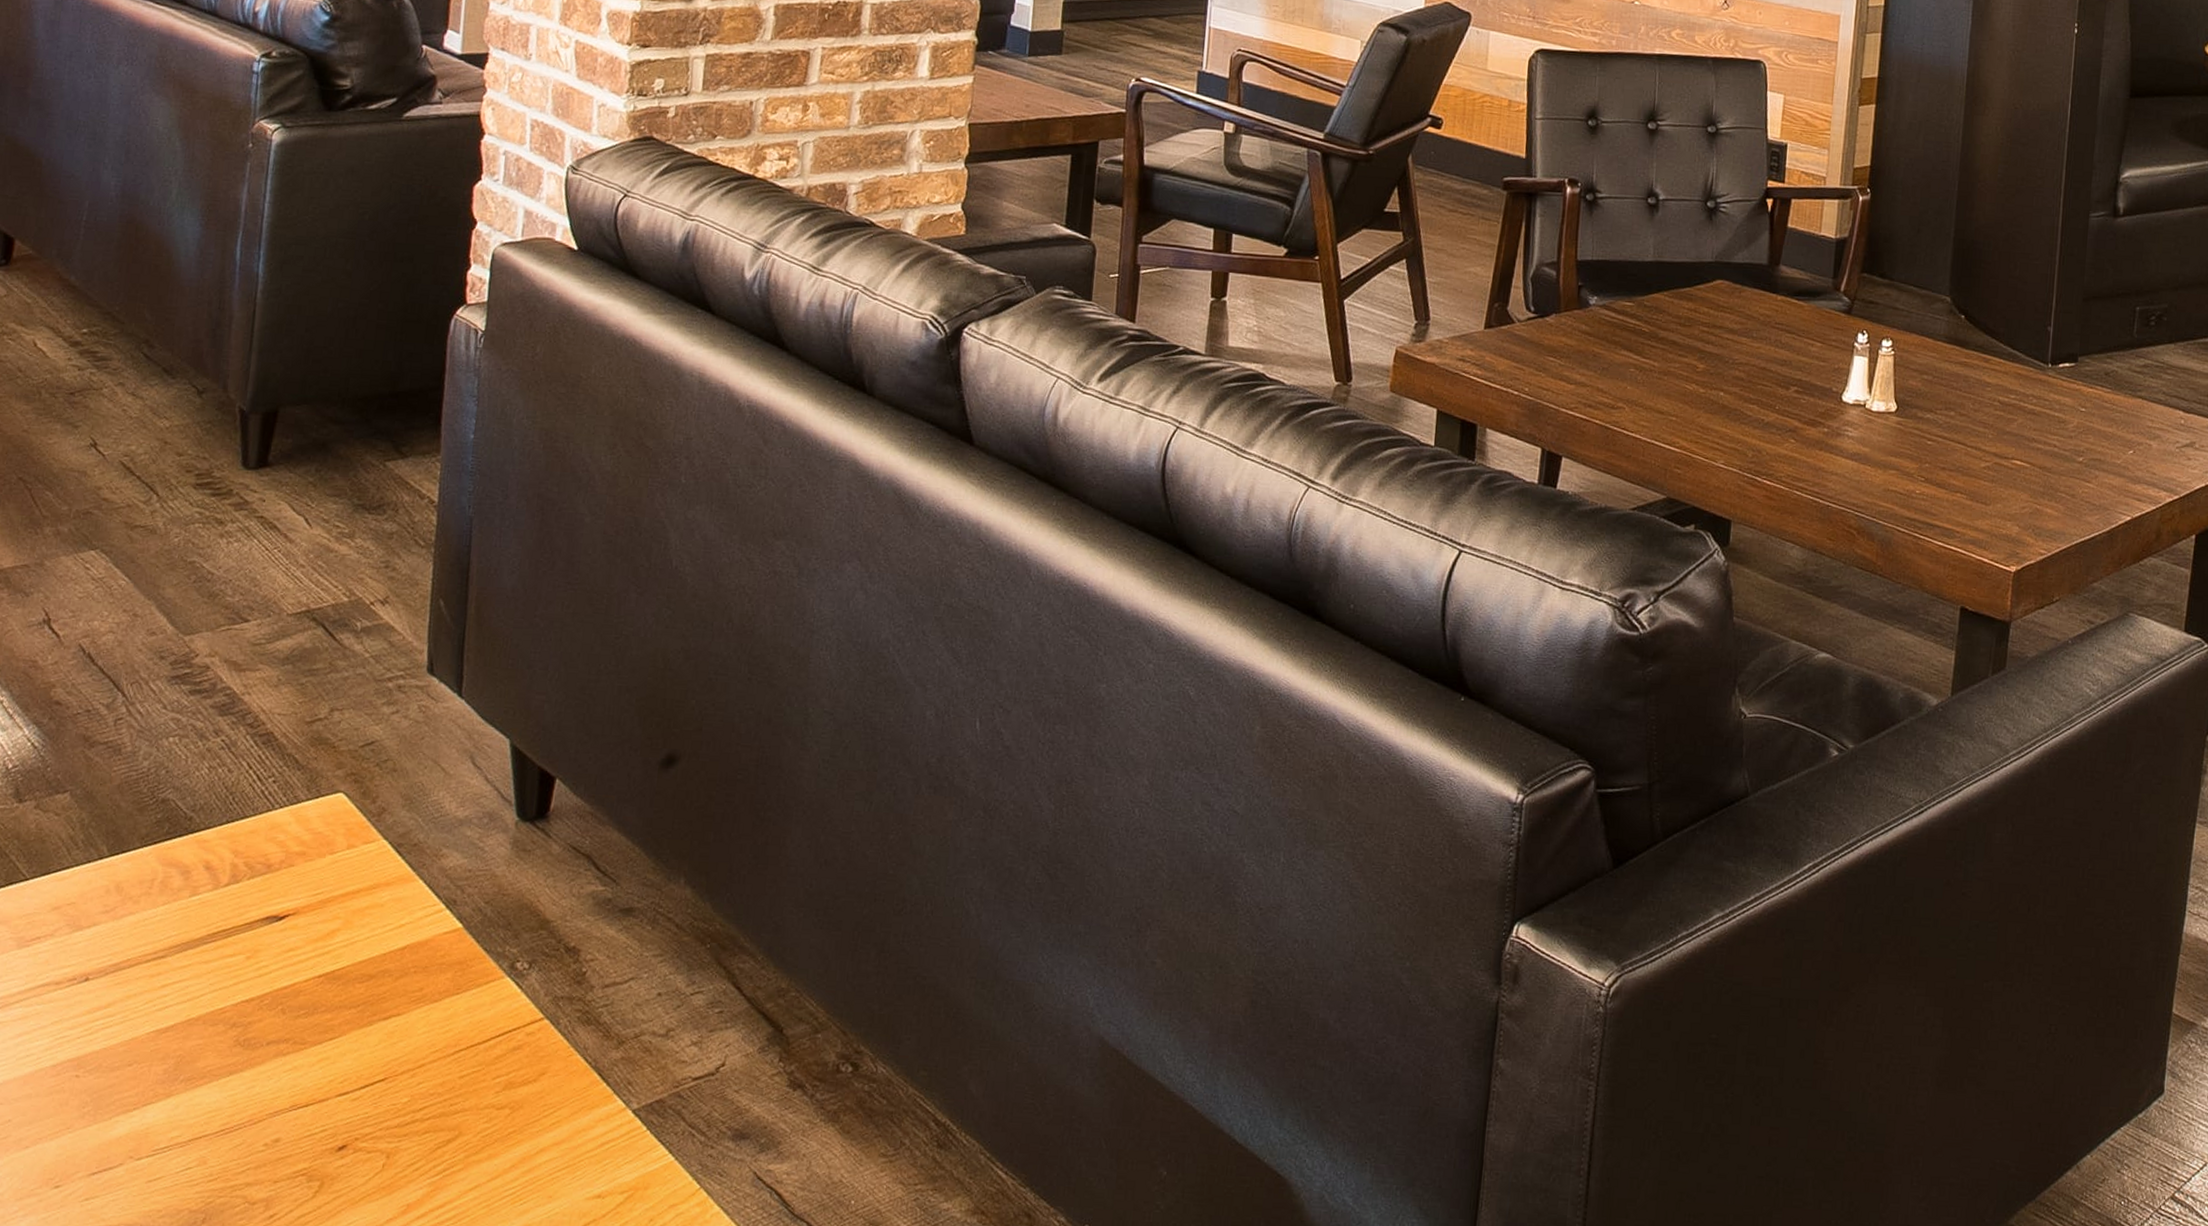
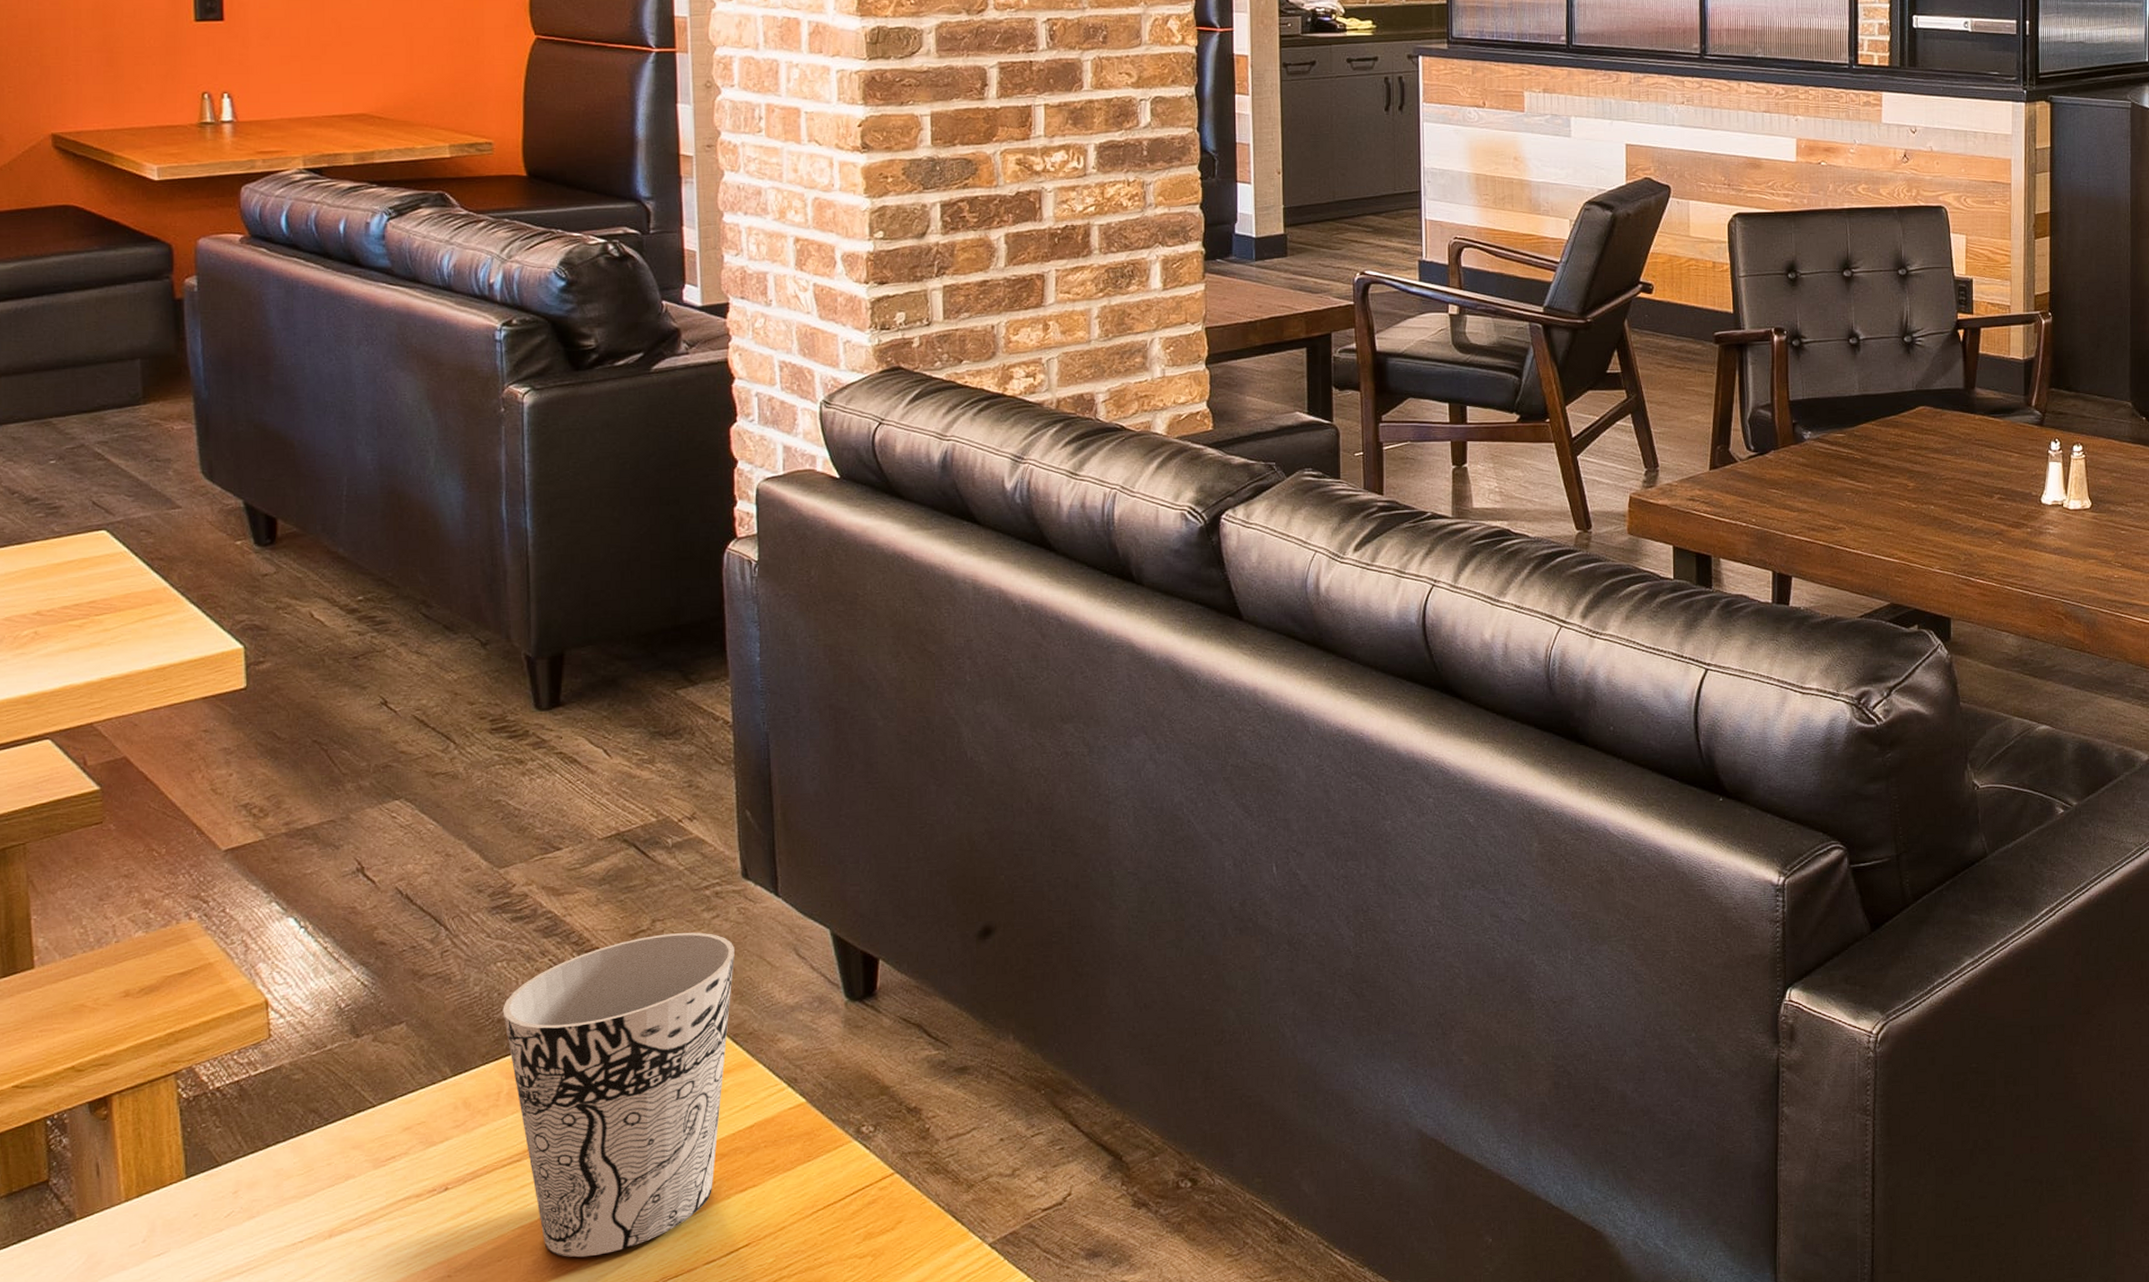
cup: none [168,725,411,1073] -> present [502,932,736,1258]

